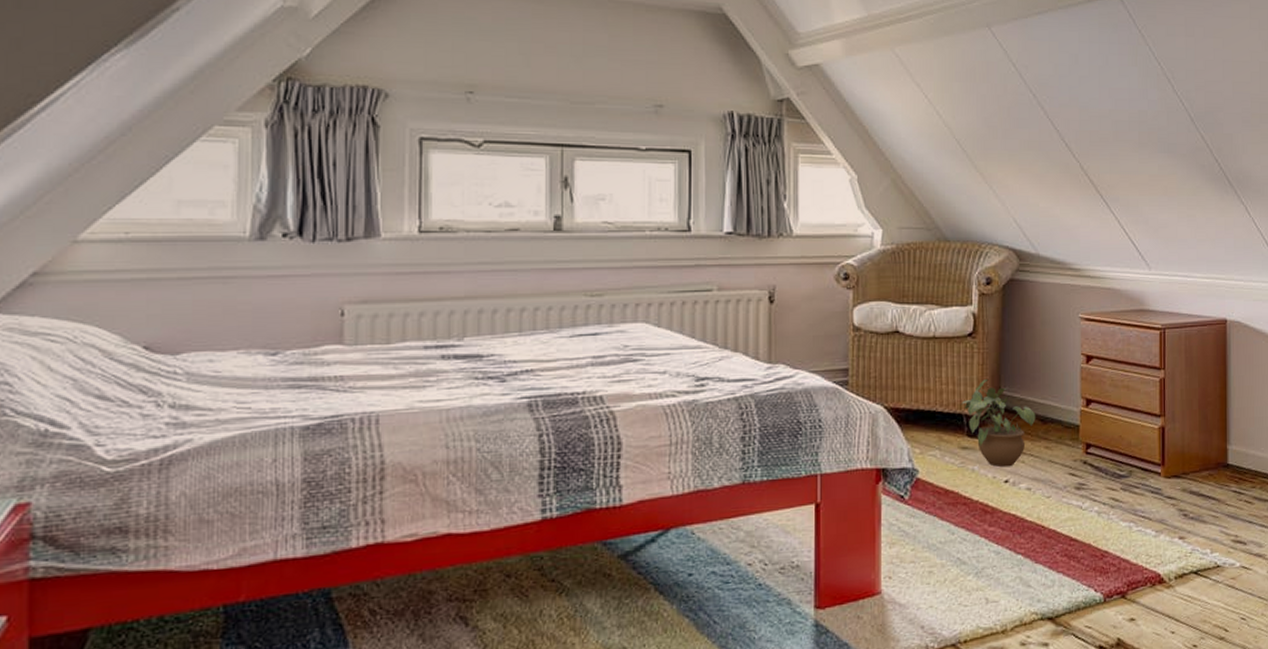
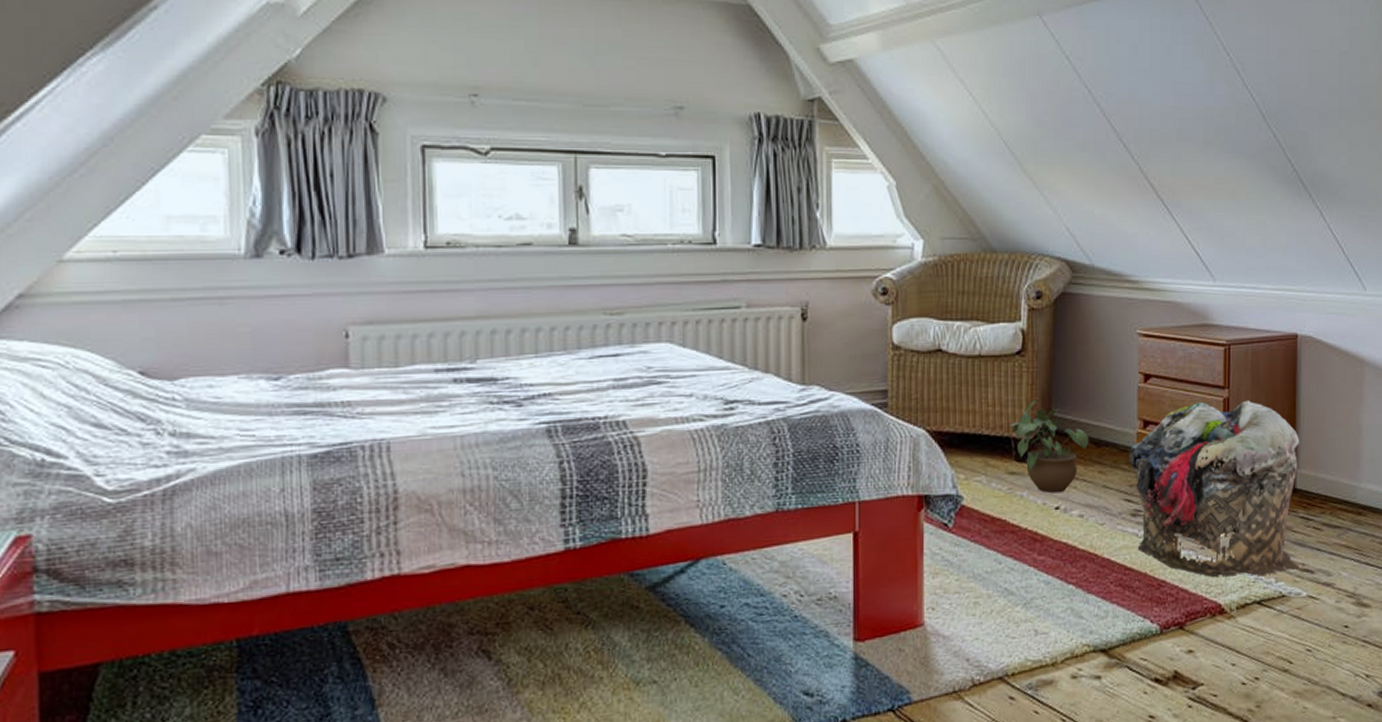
laundry basket: none [1073,381,1233,548] -> present [1129,400,1300,577]

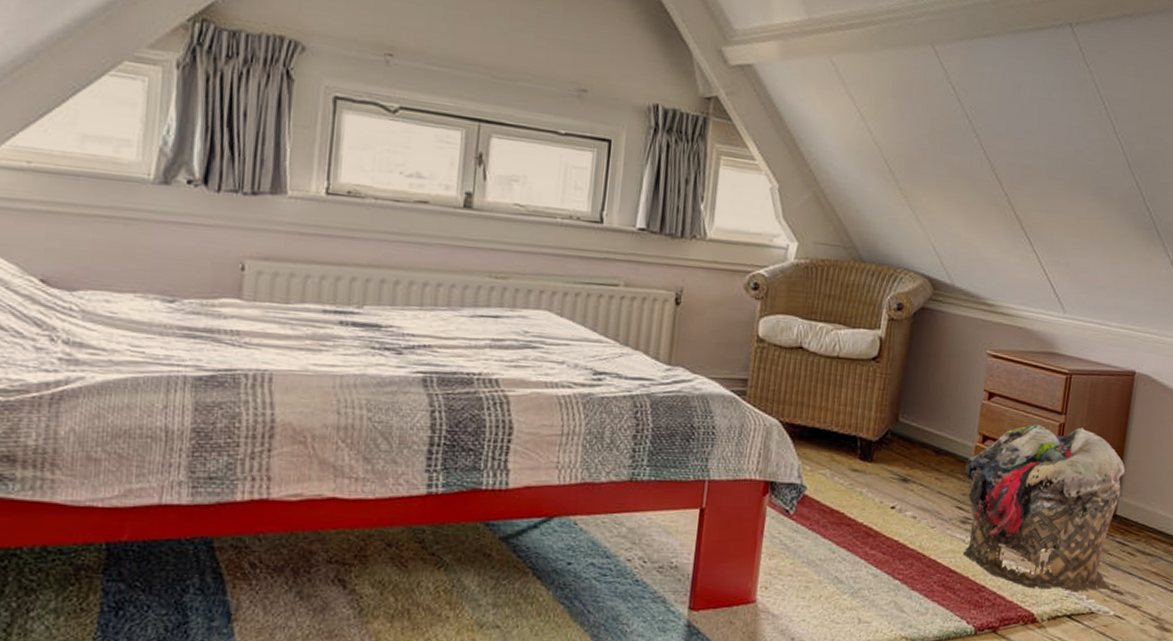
potted plant: present [1009,400,1089,494] -> none [857,405,931,494]

